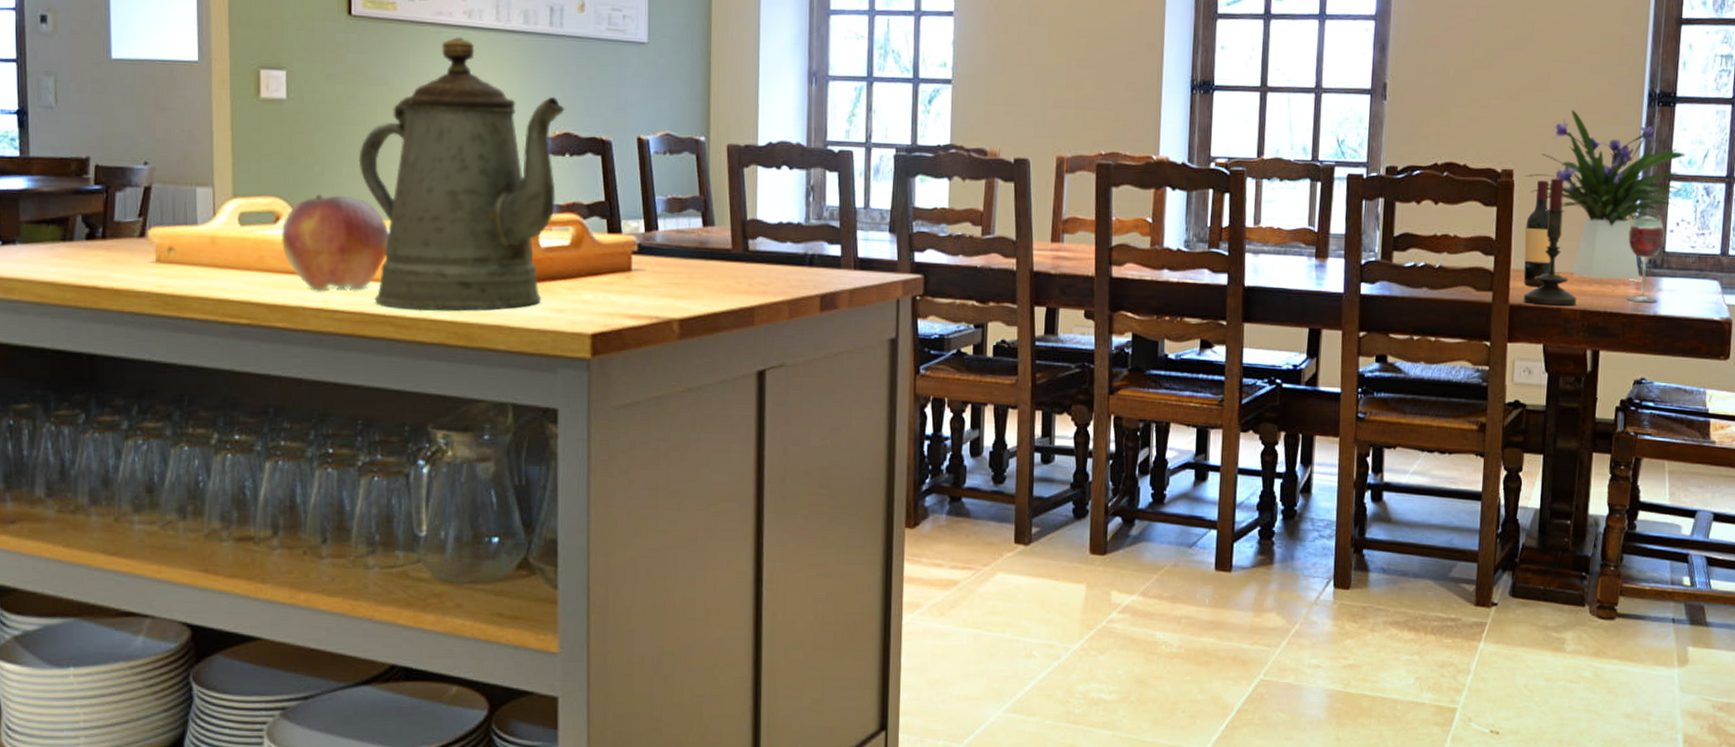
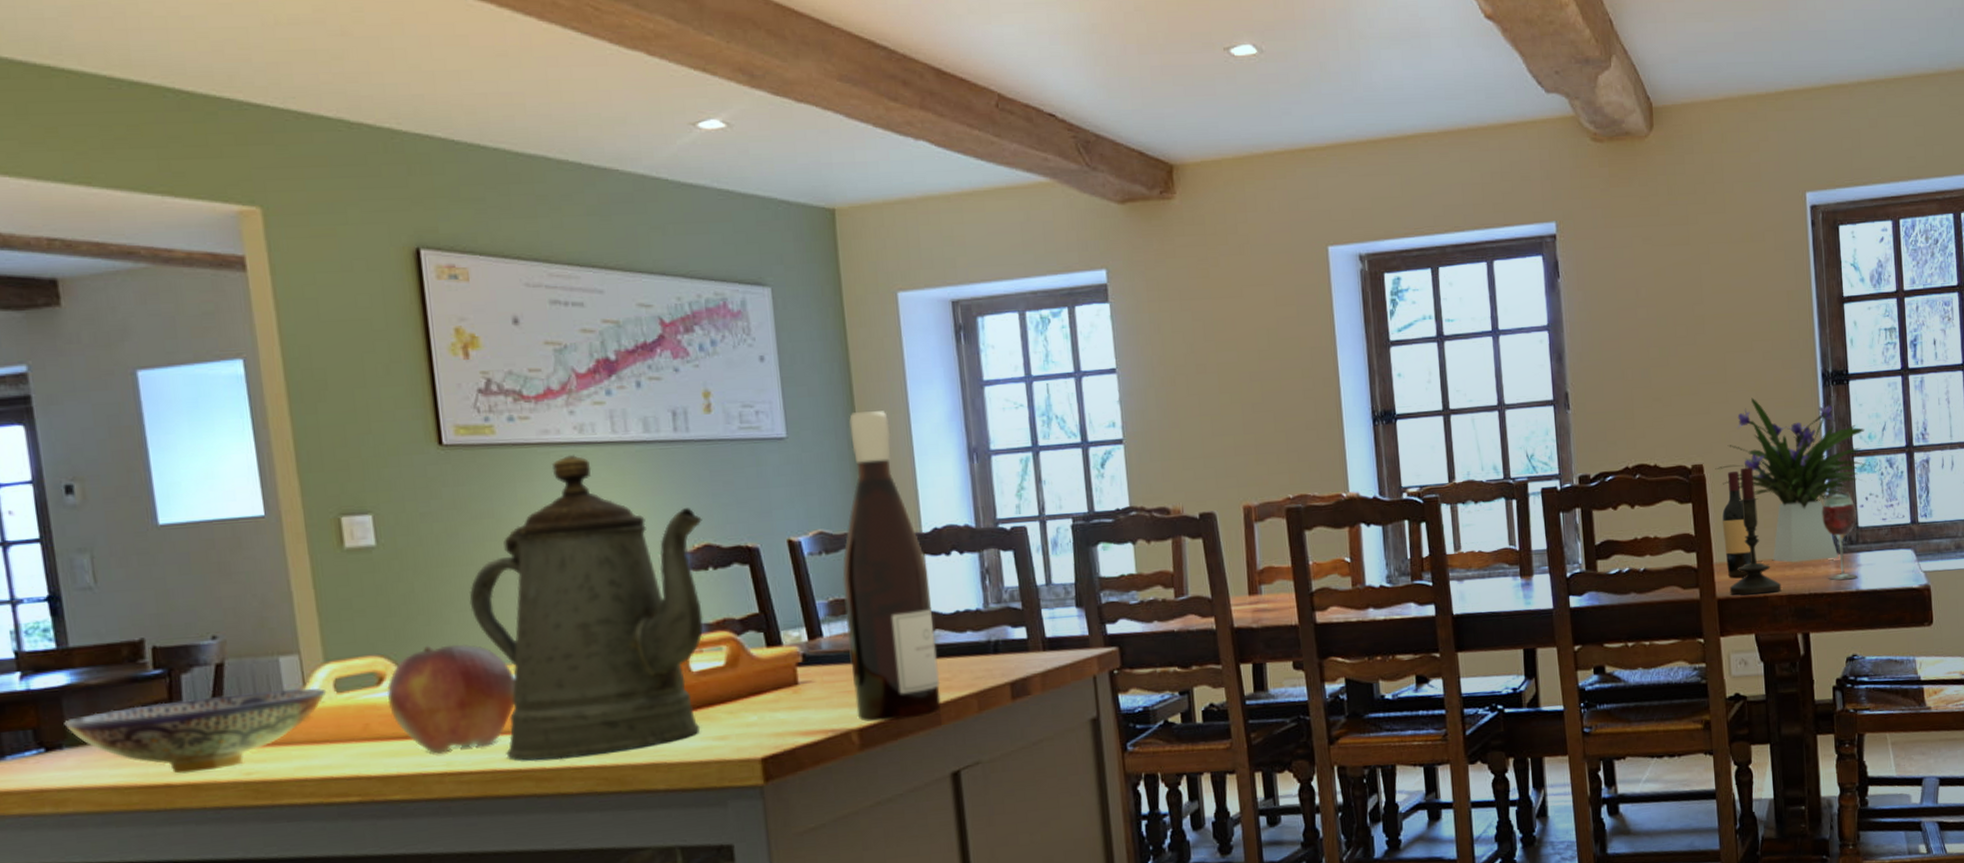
bowl: none [19,214,232,280] -> present [64,688,327,774]
bottle: none [679,26,758,317] -> present [842,411,941,723]

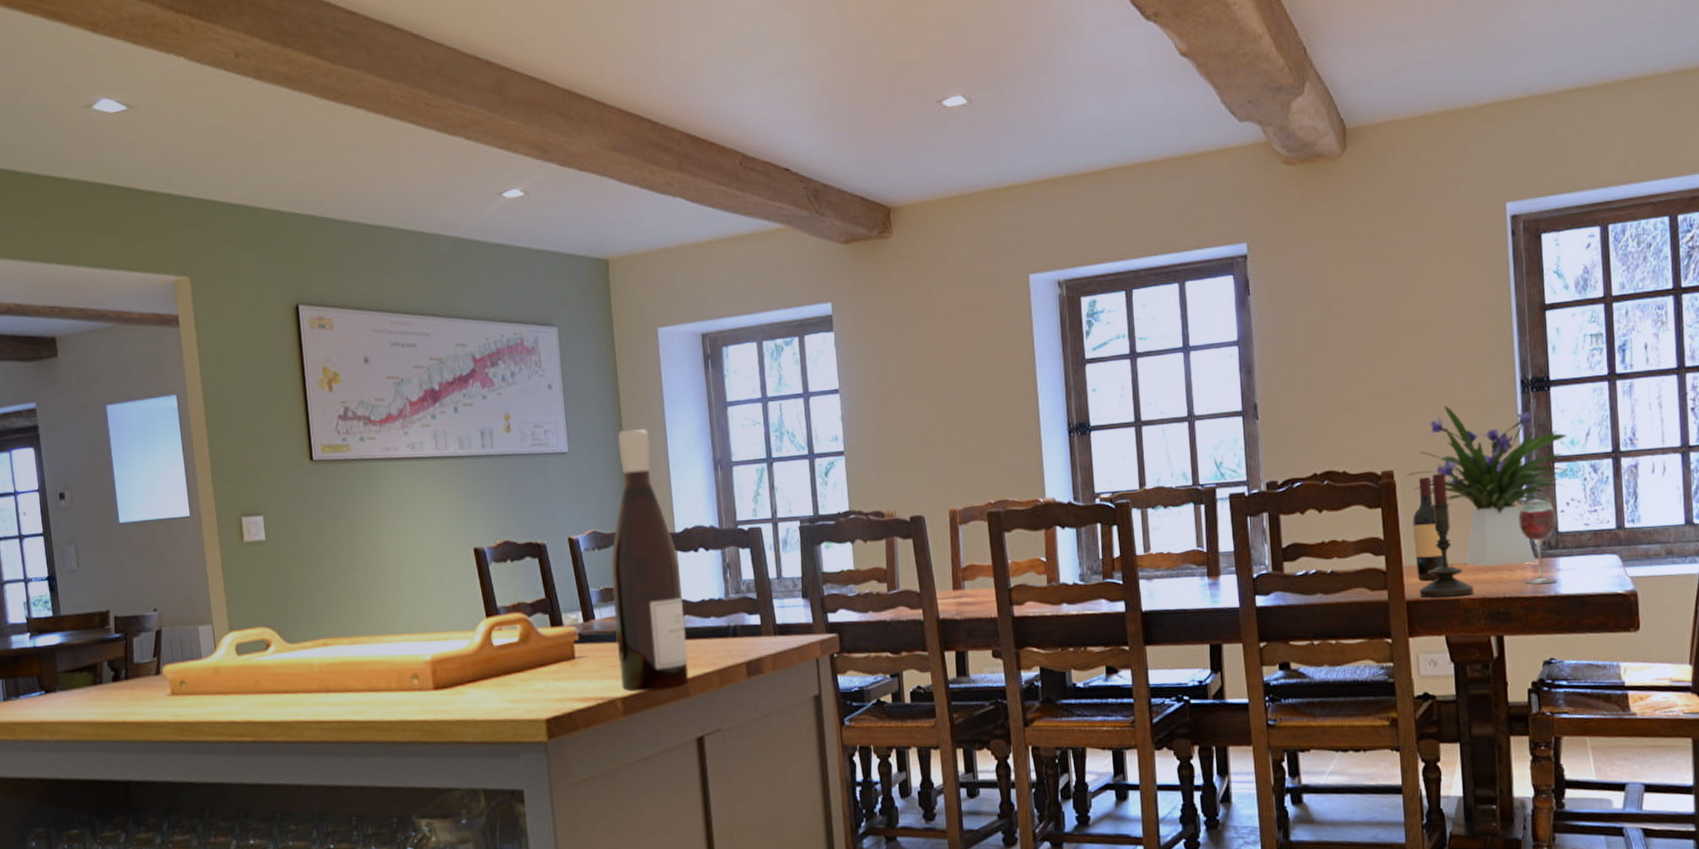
bowl: present [64,688,327,774] -> none [57,651,231,714]
fruit: present [386,643,516,754] -> none [272,619,363,706]
coffee pot: present [469,455,704,760] -> none [331,468,503,714]

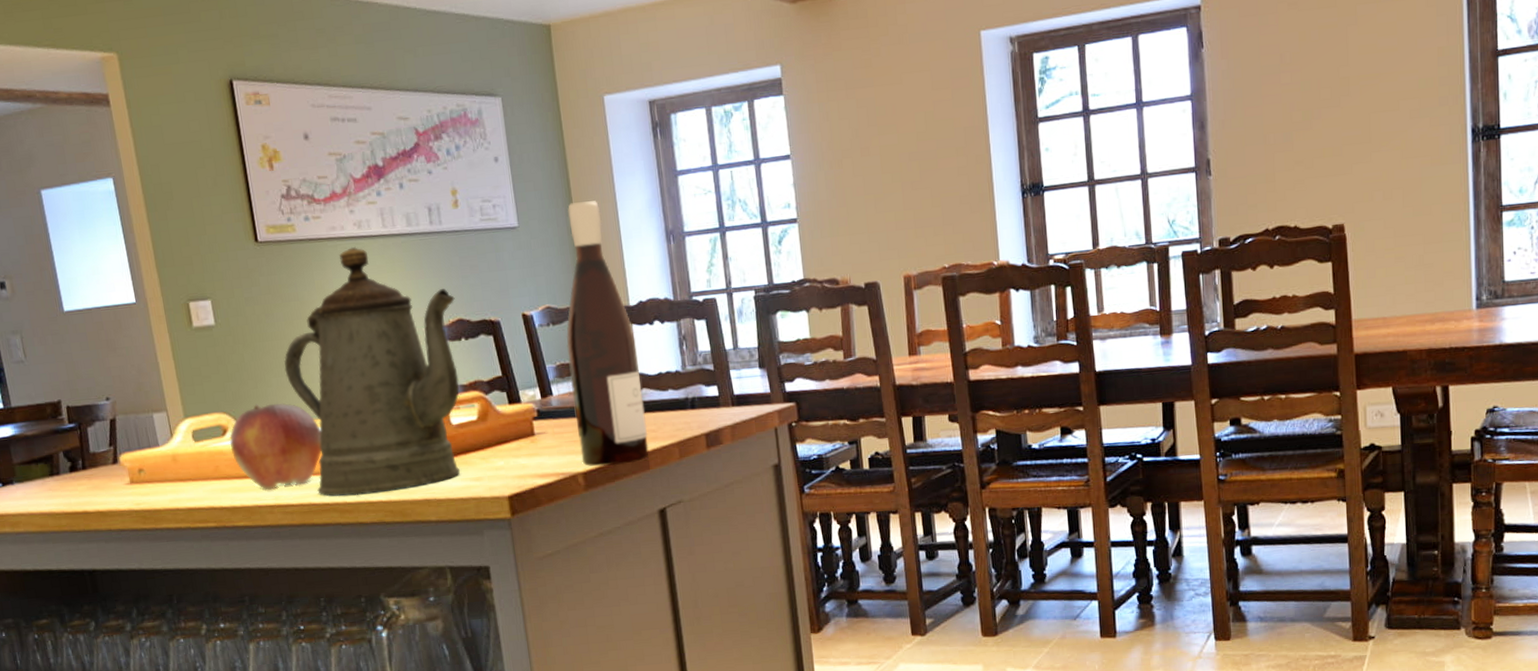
fruit: none [272,619,363,706] -> present [229,402,322,490]
coffee pot: none [331,468,503,714] -> present [284,247,461,496]
flower arrangement: present [1405,405,1572,567] -> none [1356,156,1520,318]
wine bottle: present [1412,476,1442,582] -> none [1361,229,1391,335]
candle: present [1419,470,1474,597] -> none [1367,222,1421,350]
wineglass: present [1518,497,1556,585] -> none [1466,246,1503,334]

